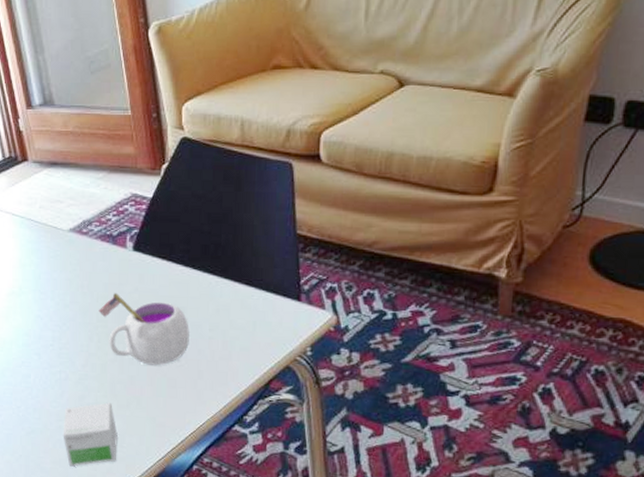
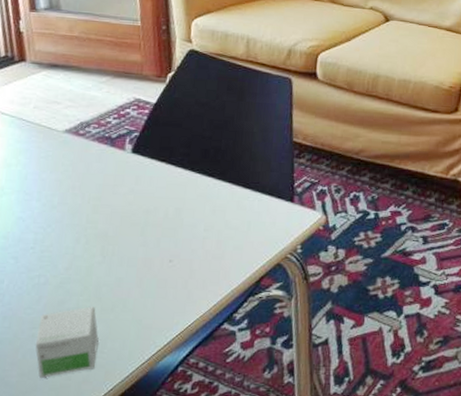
mug: present [98,293,191,366] -> none [89,194,185,267]

